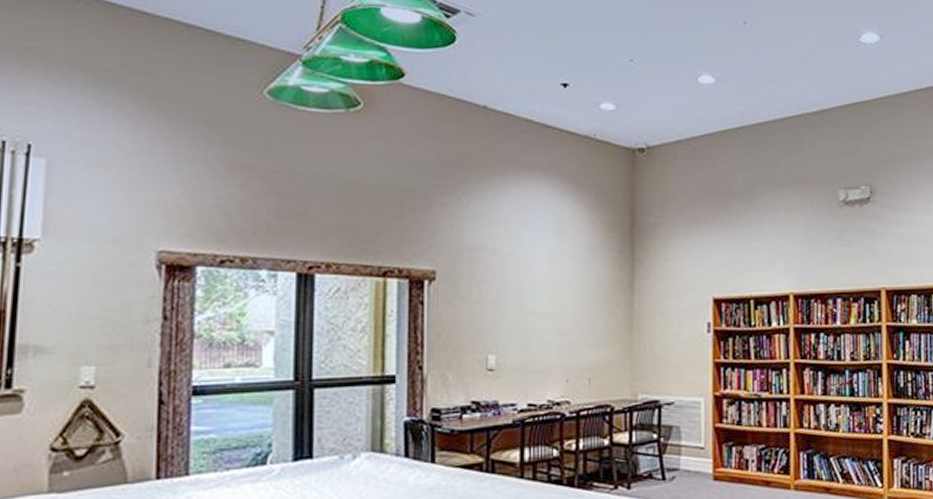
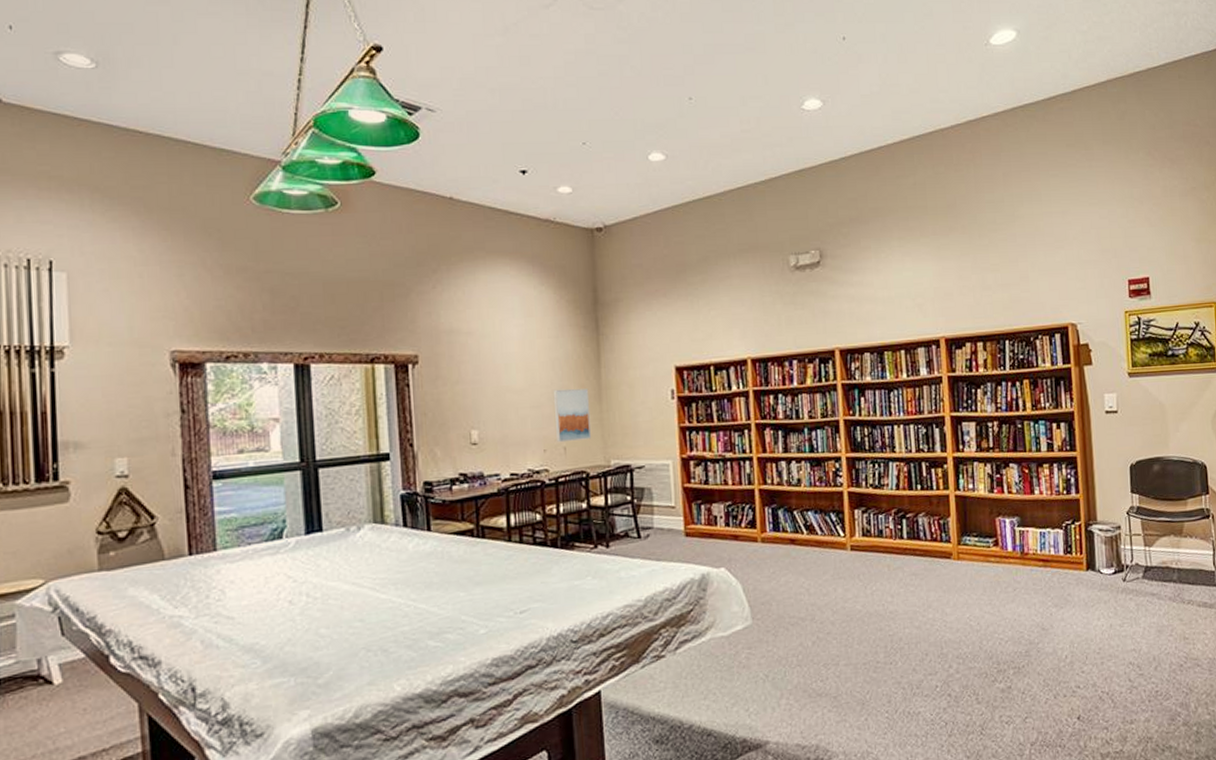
wall art: none [580,315,620,373] -> present [553,388,592,443]

